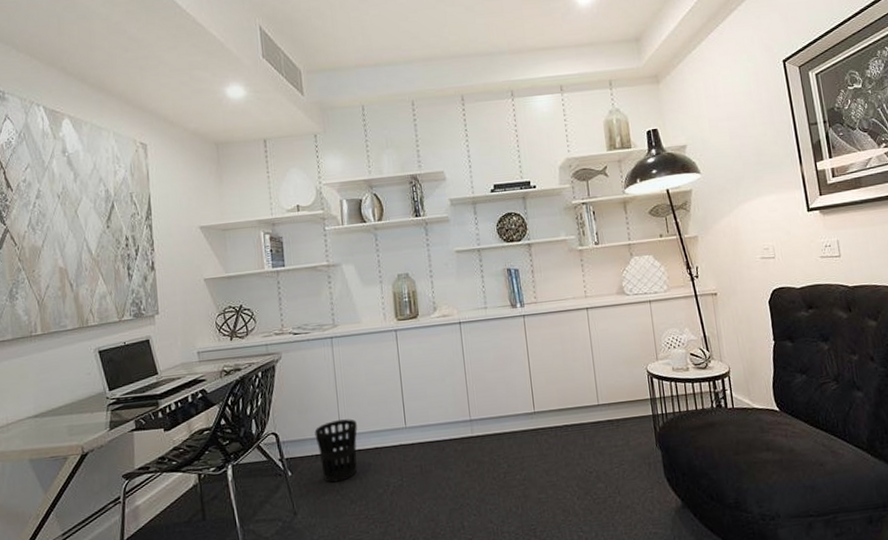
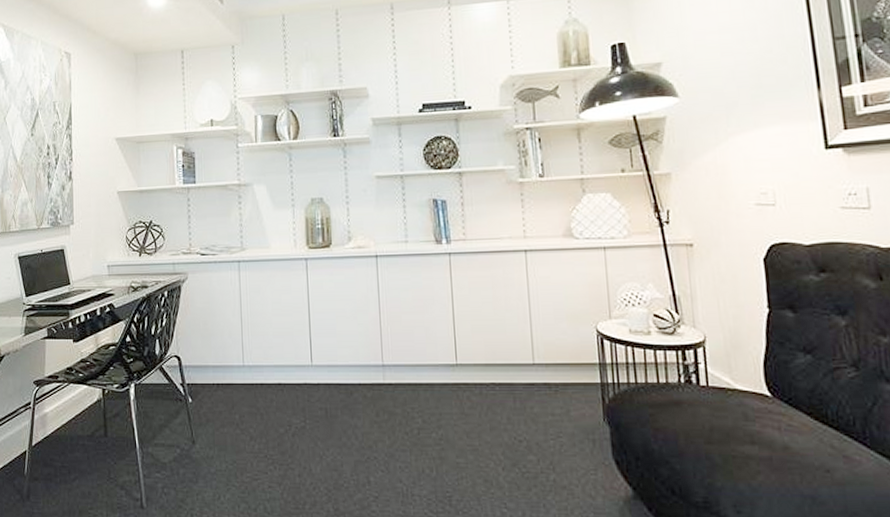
wastebasket: present [314,419,358,483] -> none [217,349,261,415]

